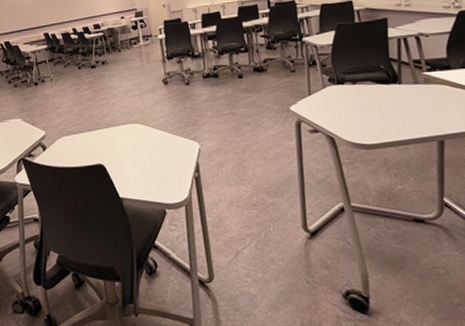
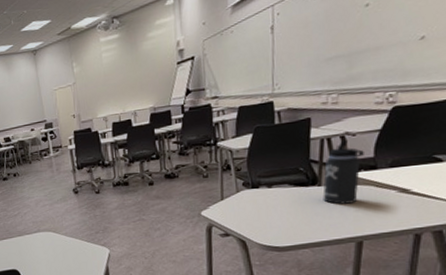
thermos bottle: none [403,40,438,103] -> present [323,140,364,204]

